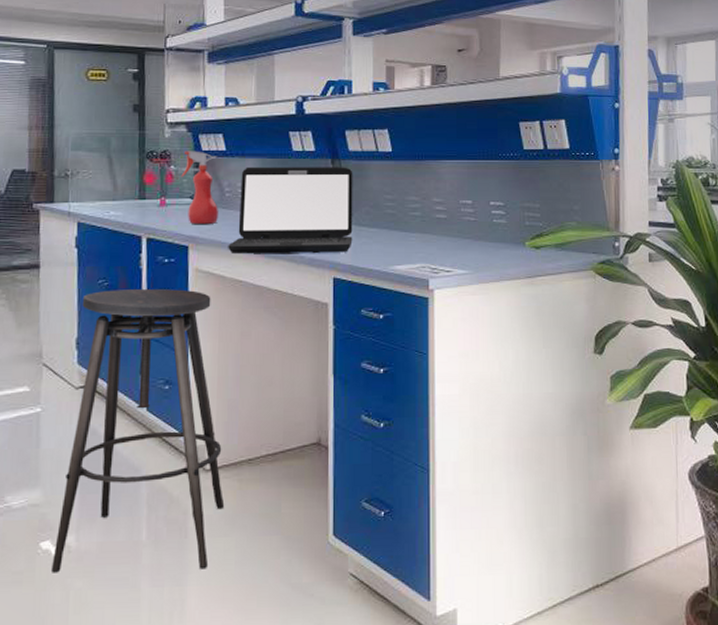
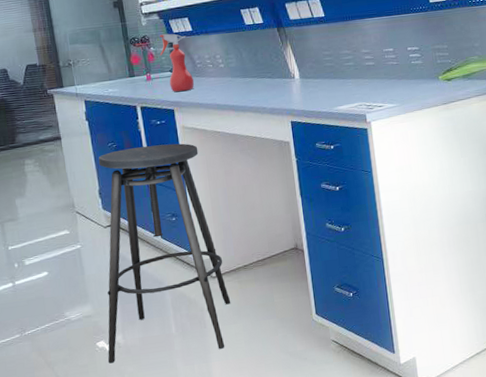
laptop: present [228,166,353,255] -> none [205,33,303,112]

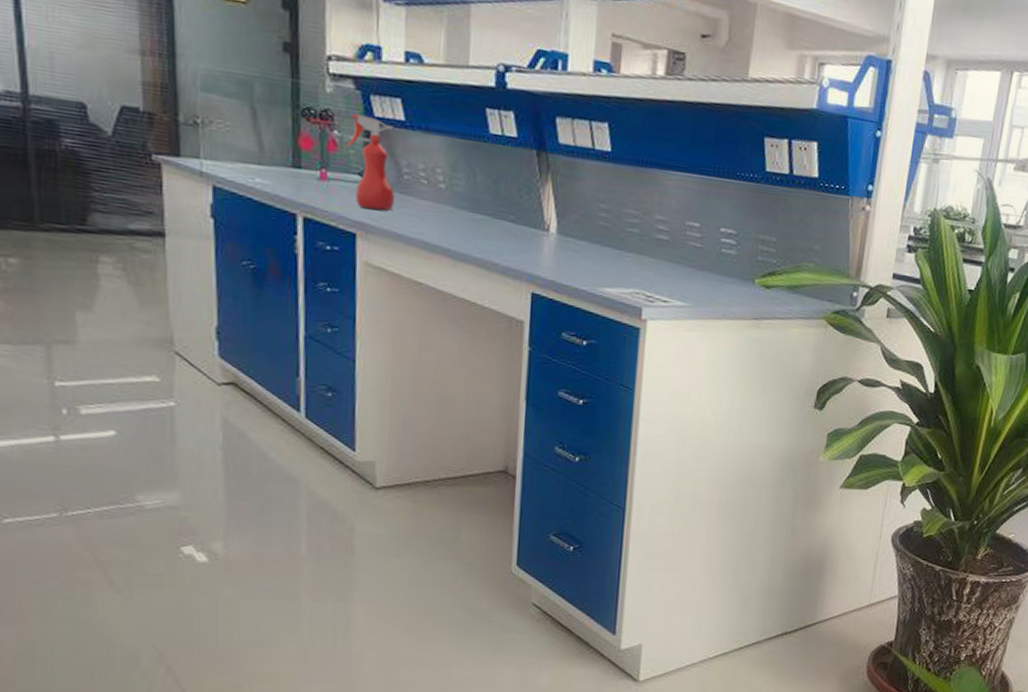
stool: present [98,143,231,364] -> none [195,274,397,588]

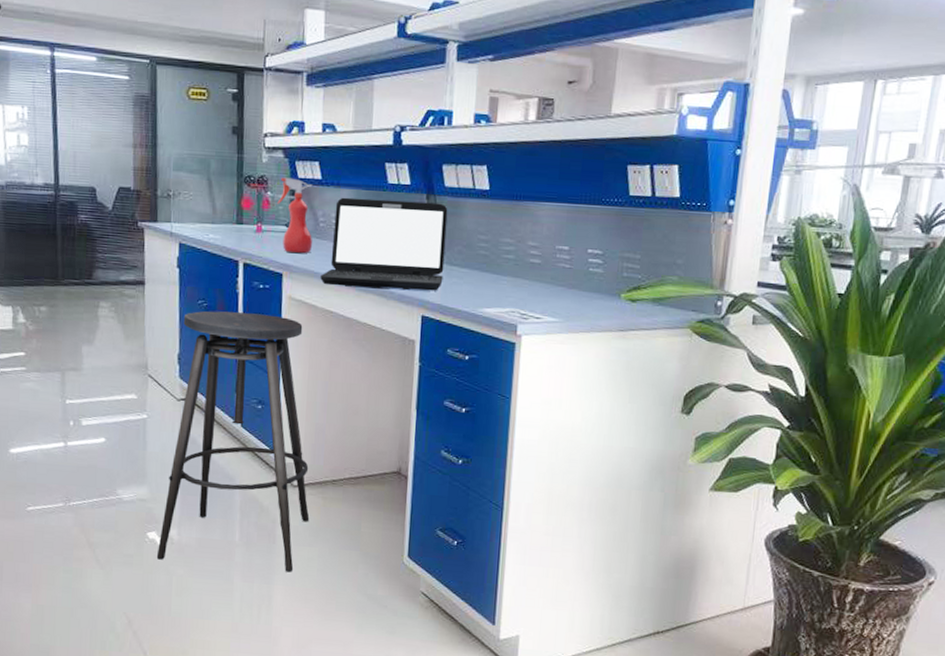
stool: none [195,274,397,588] -> present [156,311,310,573]
laptop: none [405,145,563,265] -> present [320,197,448,291]

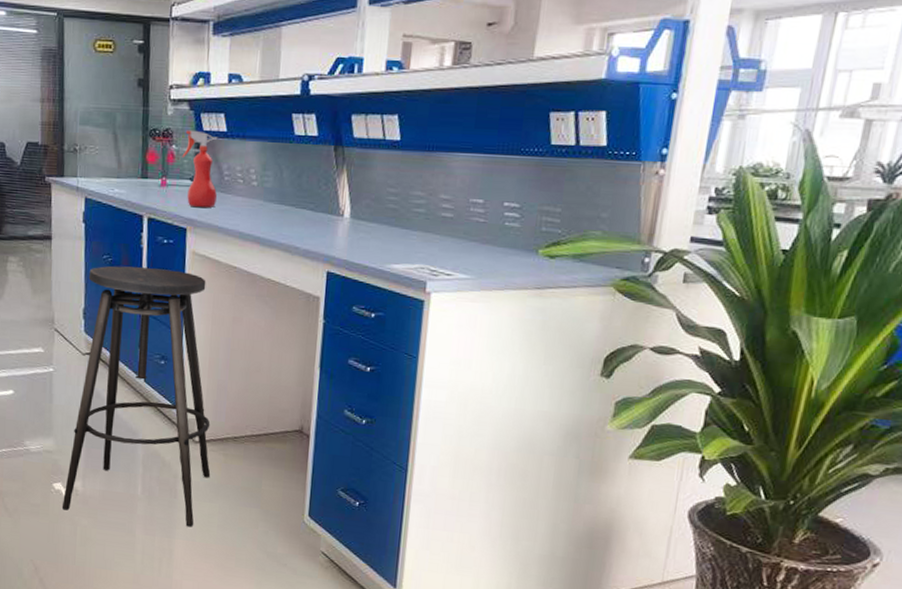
laptop: present [320,197,448,291] -> none [224,150,357,247]

